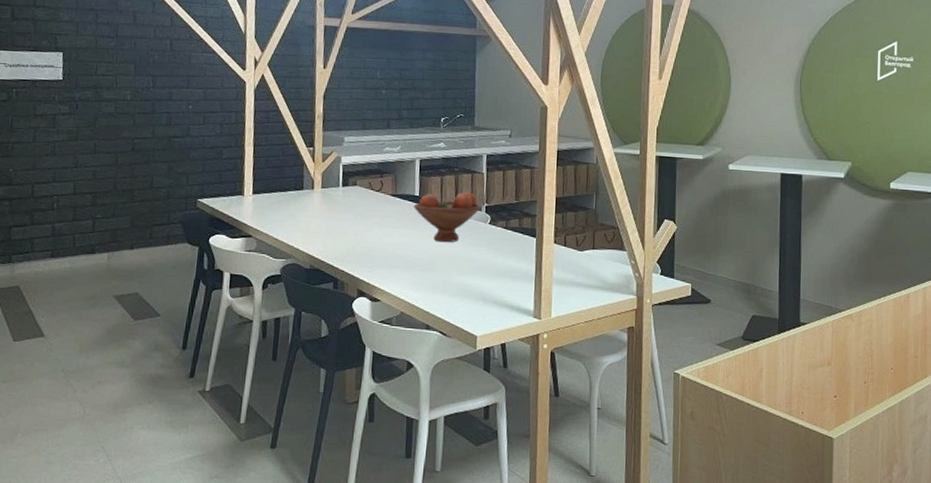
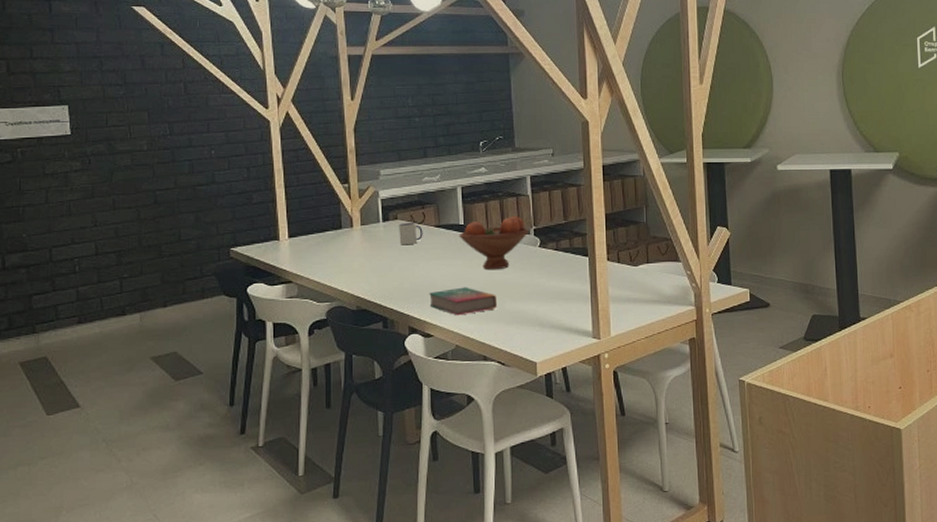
mug: none [356,189,380,211] -> present [399,223,423,245]
book: none [379,256,445,284] -> present [429,287,498,316]

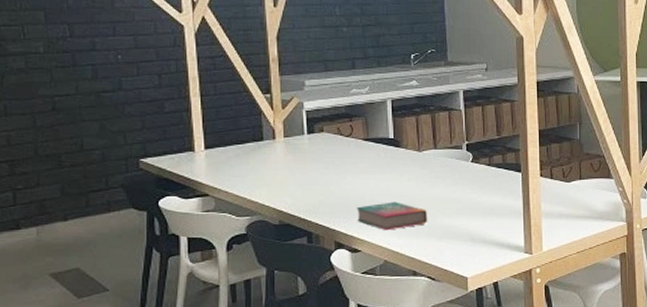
mug: present [399,223,423,245] -> none [325,136,351,159]
fruit bowl: present [458,216,529,271] -> none [388,130,461,185]

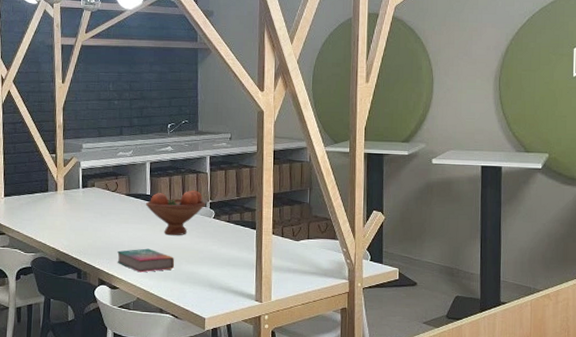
fruit bowl: none [388,130,461,185] -> present [145,190,205,236]

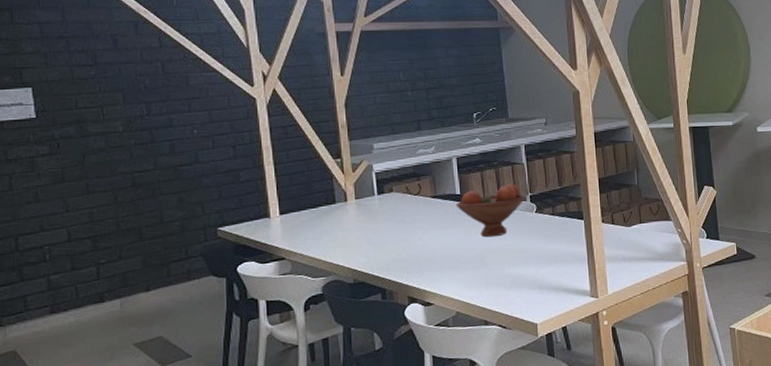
book: present [117,248,175,273] -> none [428,254,497,283]

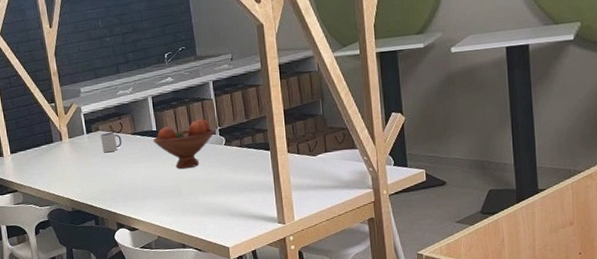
mug: none [395,195,420,217] -> present [101,133,122,153]

